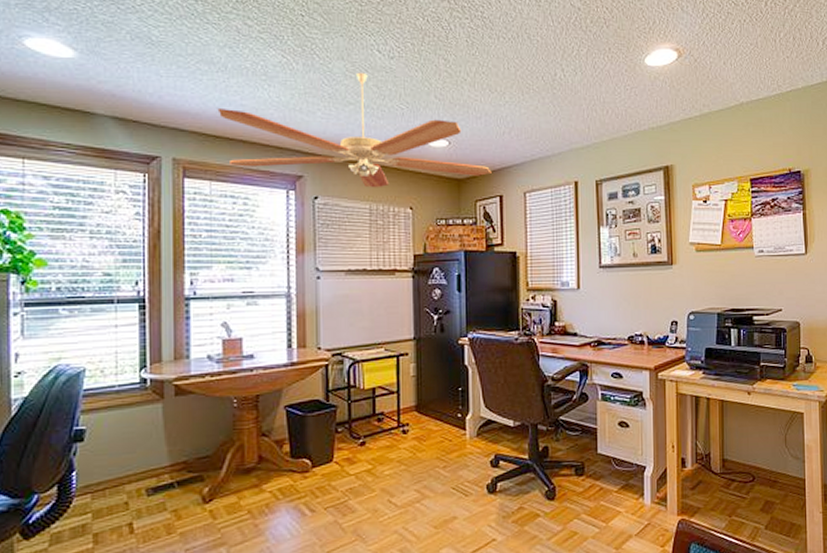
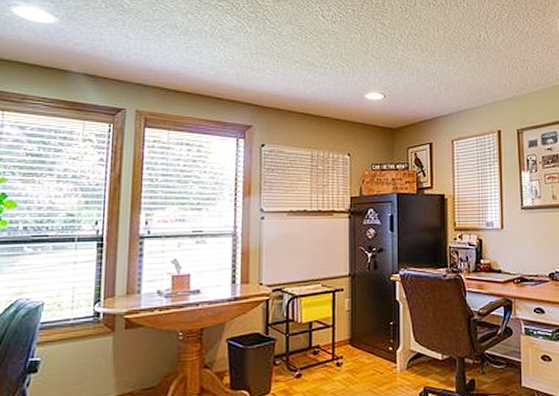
ceiling fan: present [217,72,492,188] -> none [178,34,422,137]

